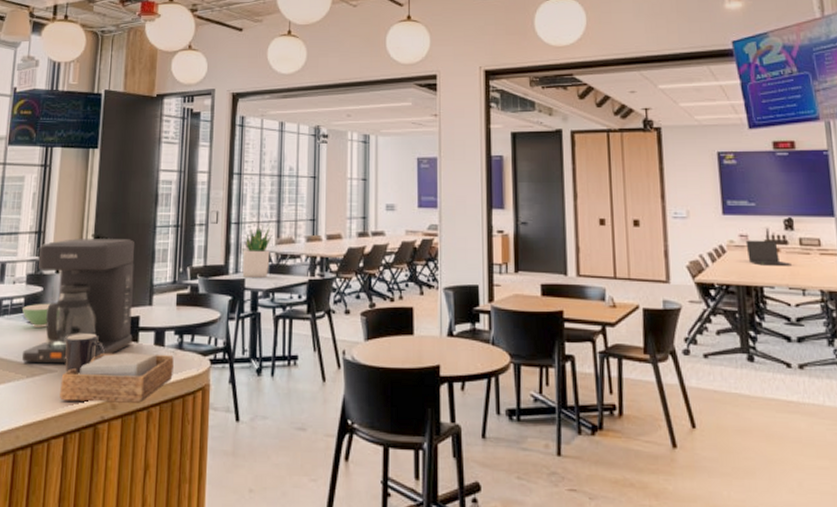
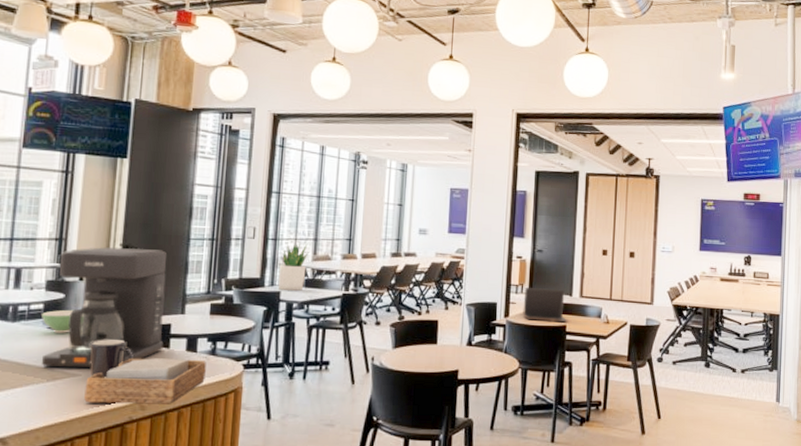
laptop computer: none [509,266,565,307] -> present [523,287,568,323]
laptop: present [745,240,791,266] -> none [714,272,746,294]

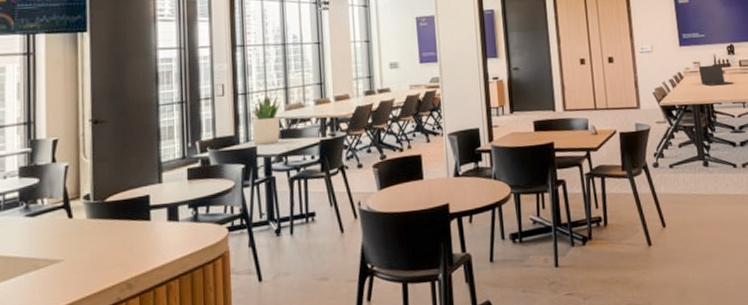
bowl: present [40,309,73,333] -> none [16,193,49,220]
coffee maker: present [41,247,166,367] -> none [21,120,144,256]
napkin holder: present [84,358,206,404] -> none [69,228,190,289]
mug: present [89,338,134,379] -> none [70,217,115,262]
laptop computer: present [523,287,568,323] -> none [506,106,555,142]
laptop: none [714,272,746,294] -> present [698,64,734,86]

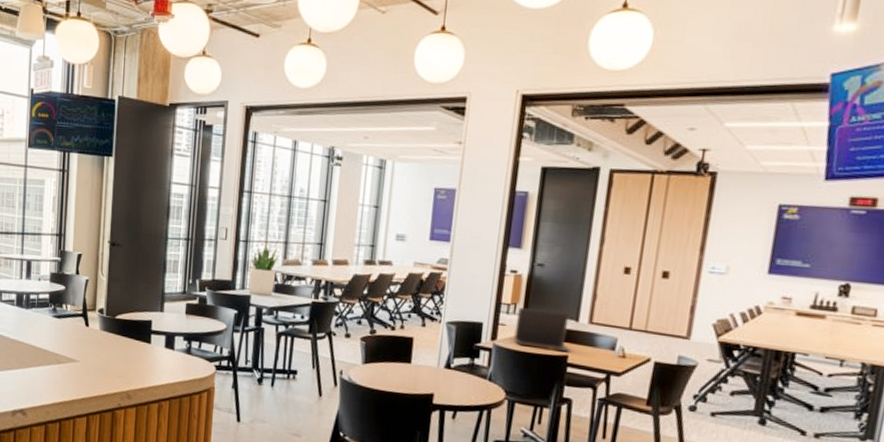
laptop computer: none [506,106,555,142] -> present [514,308,571,352]
laptop: present [698,64,734,86] -> none [786,303,835,335]

